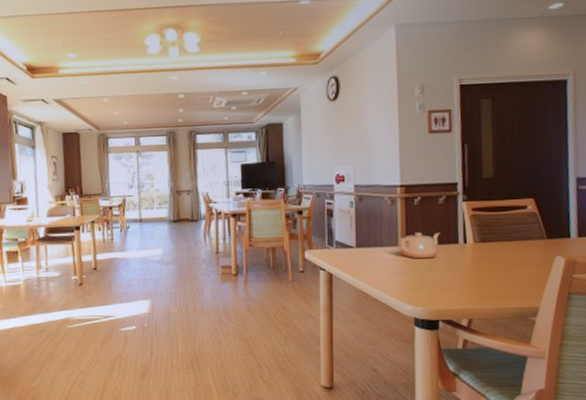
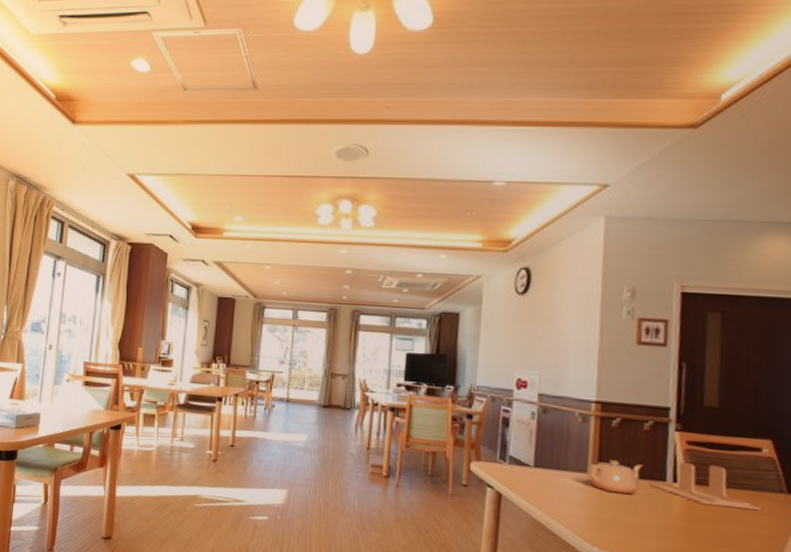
napkin holder: none [447,225,529,258] -> present [651,462,761,511]

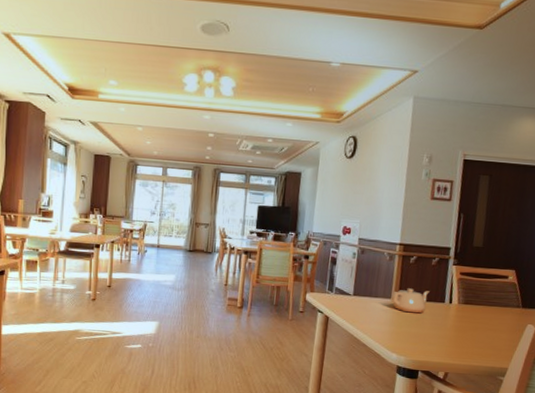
napkin holder: present [651,462,761,511] -> none [434,288,505,321]

